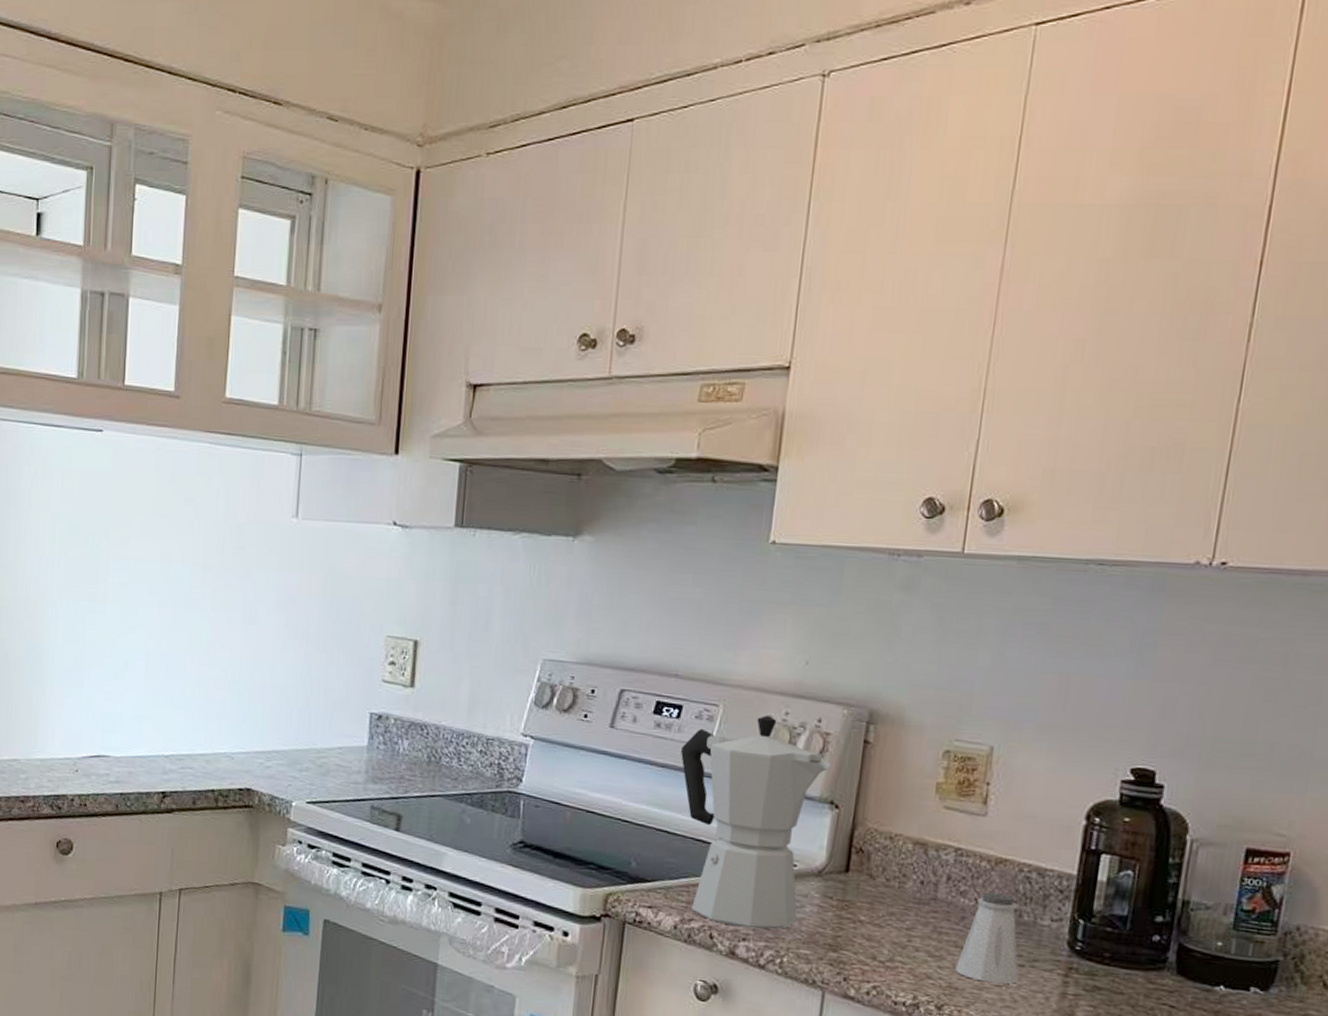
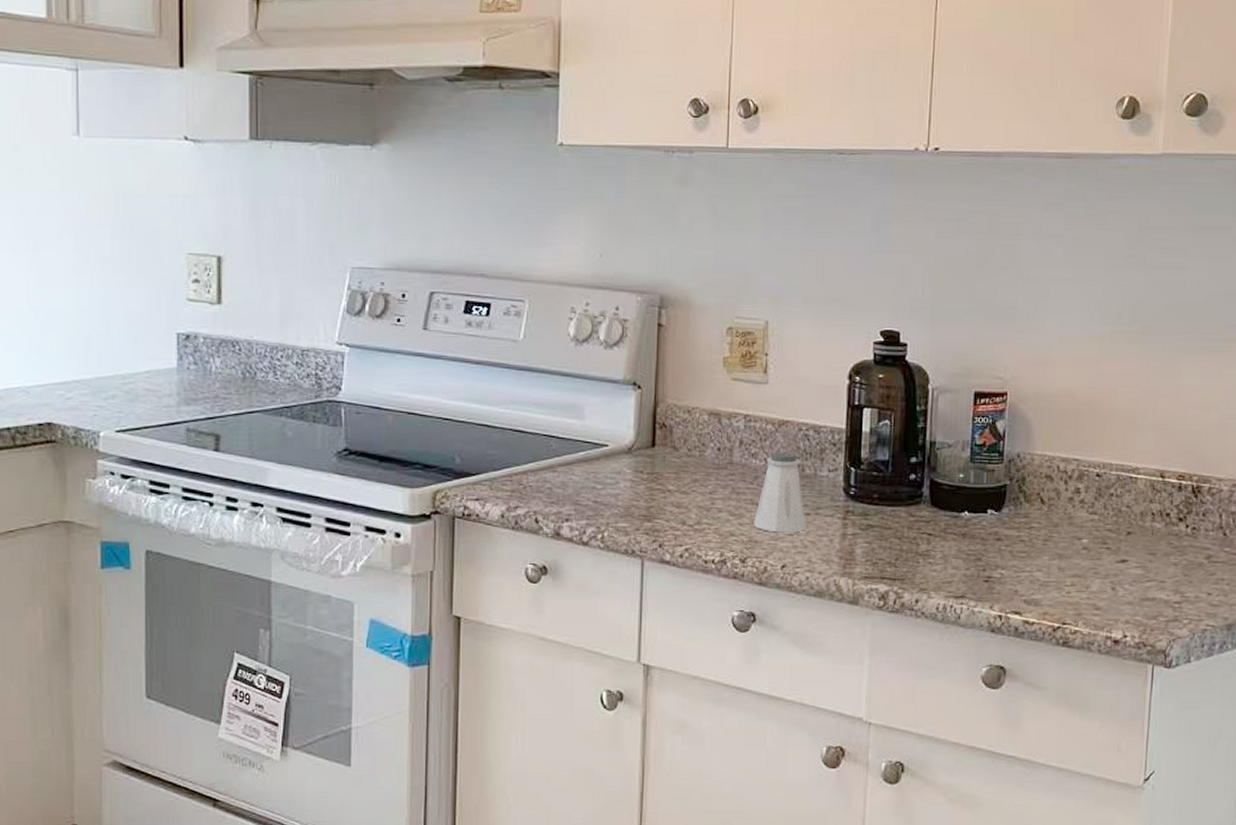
moka pot: present [681,714,832,930] -> none [493,306,632,509]

